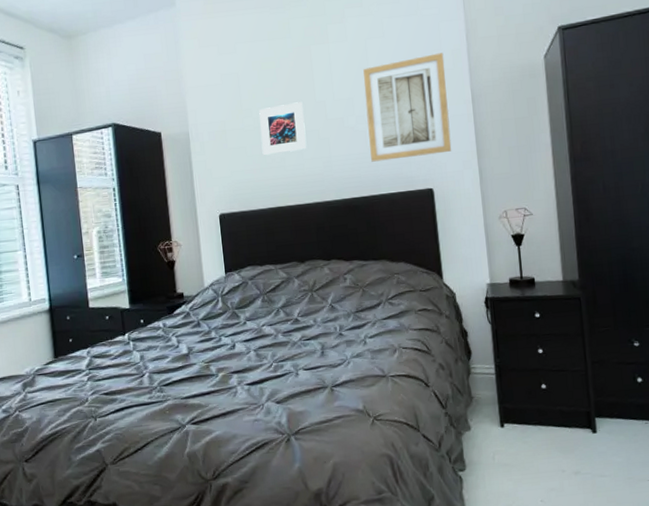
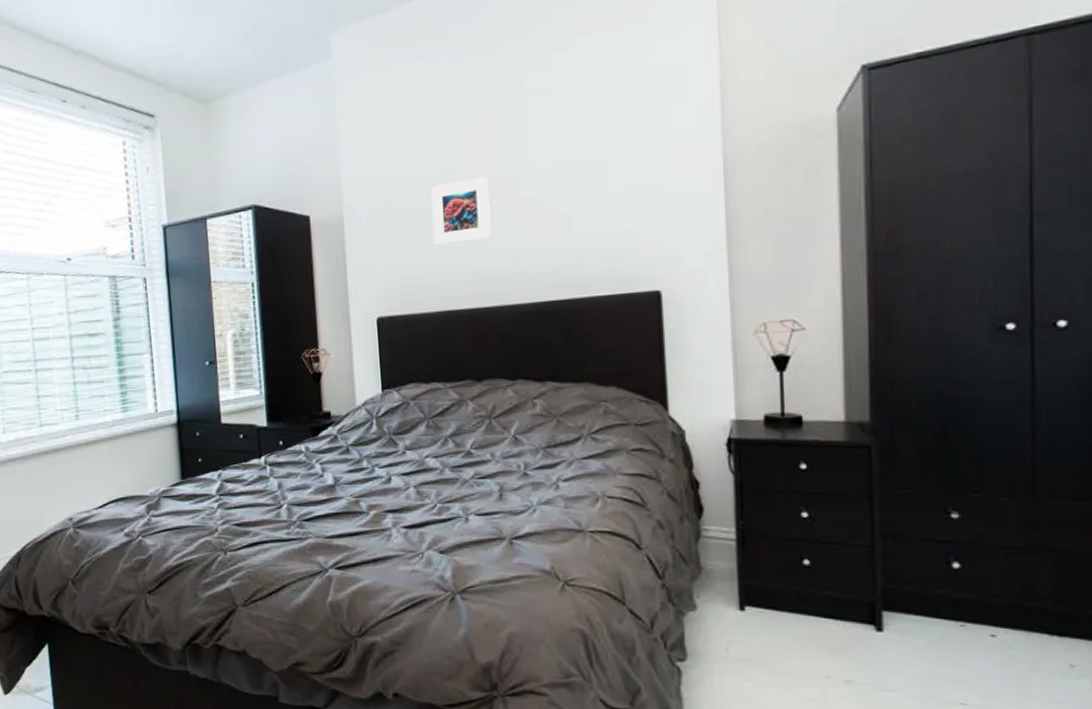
wall art: present [363,53,452,162] -> none [571,107,691,255]

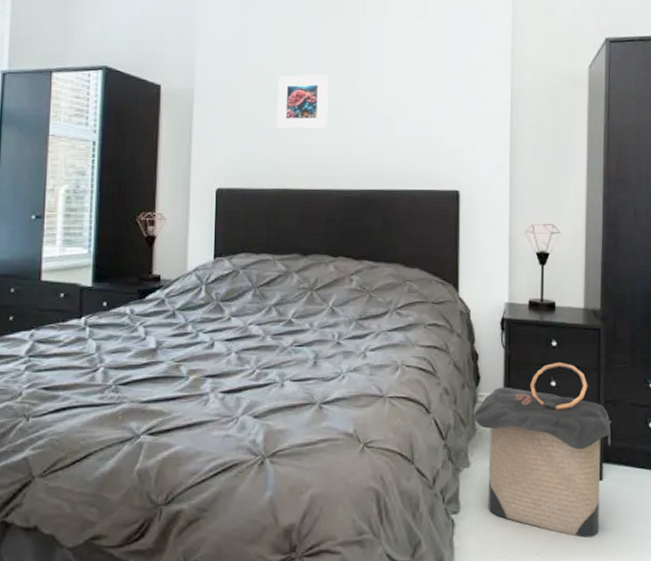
laundry hamper: none [696,489,893,698] -> present [473,363,612,538]

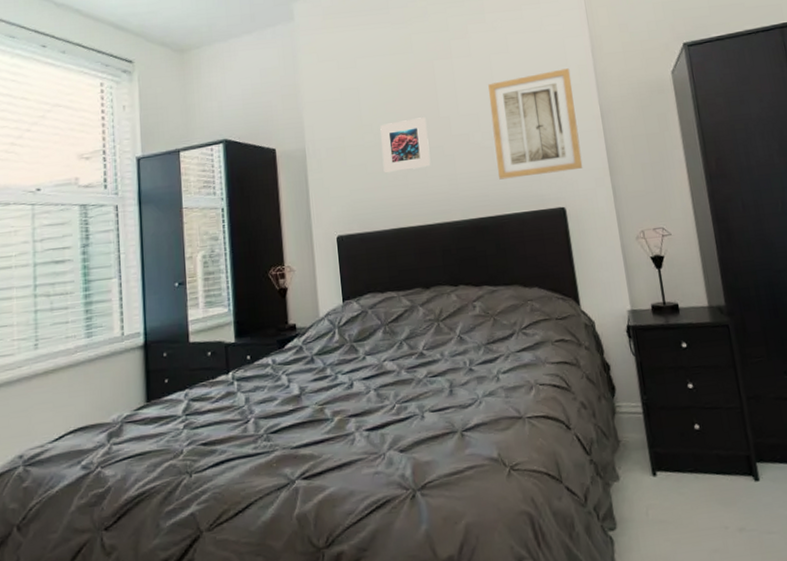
wall art: none [396,45,487,154] -> present [488,68,583,180]
laundry hamper: present [473,363,612,538] -> none [614,363,766,544]

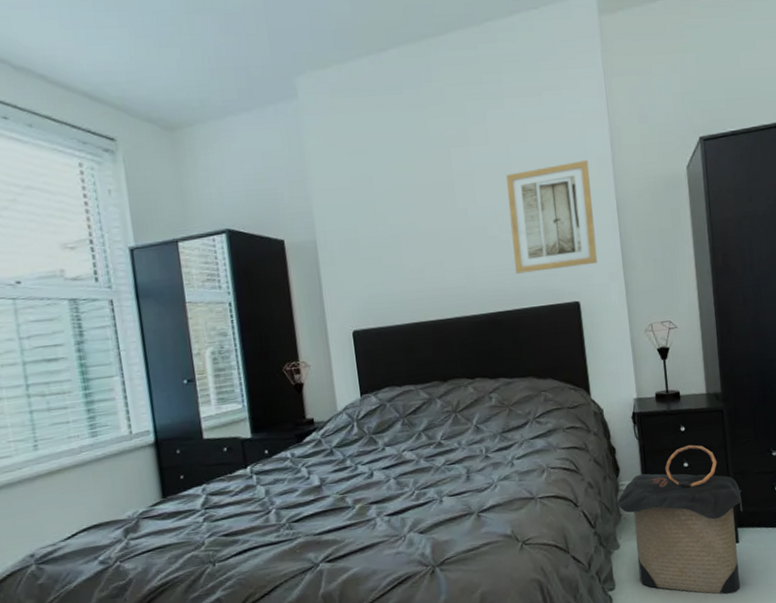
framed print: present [380,117,431,174] -> none [395,208,448,267]
laundry hamper: none [614,363,766,544] -> present [617,445,743,595]

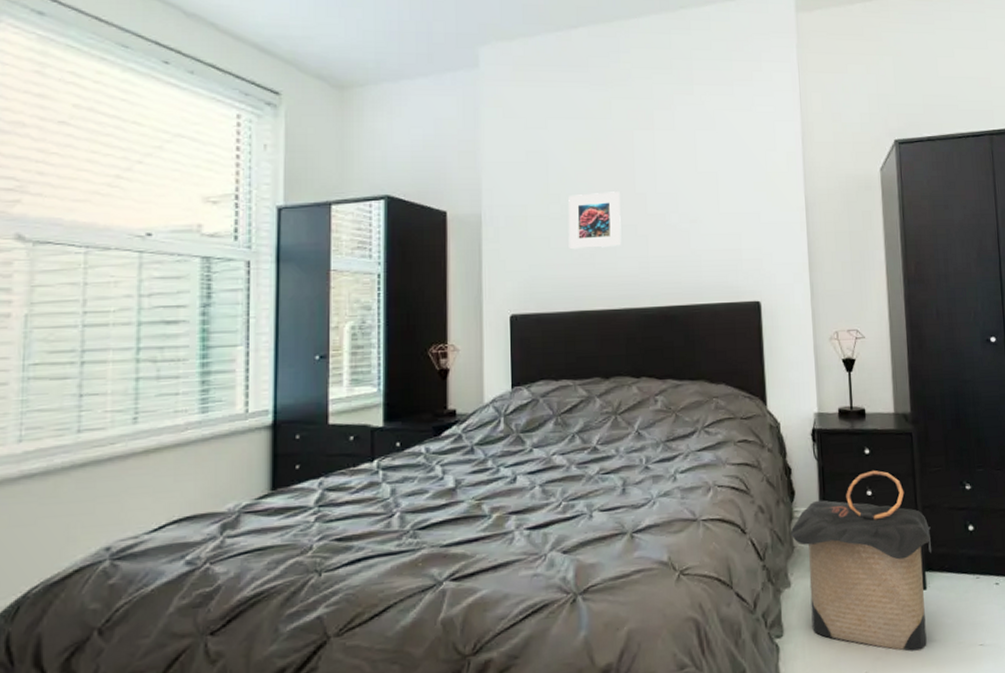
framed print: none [395,208,448,267] -> present [568,192,622,250]
wall art: present [506,160,598,274] -> none [690,154,783,267]

